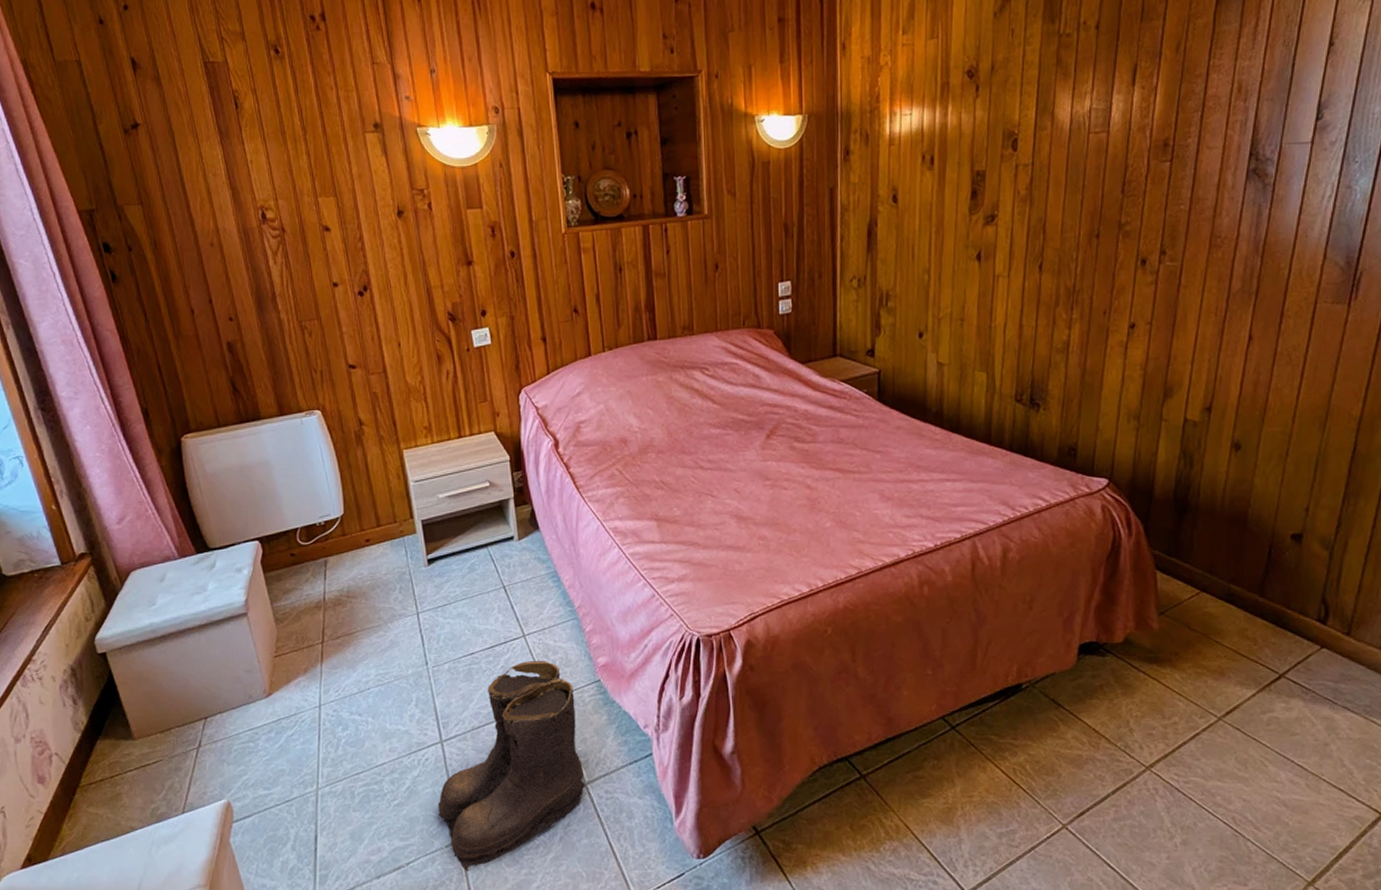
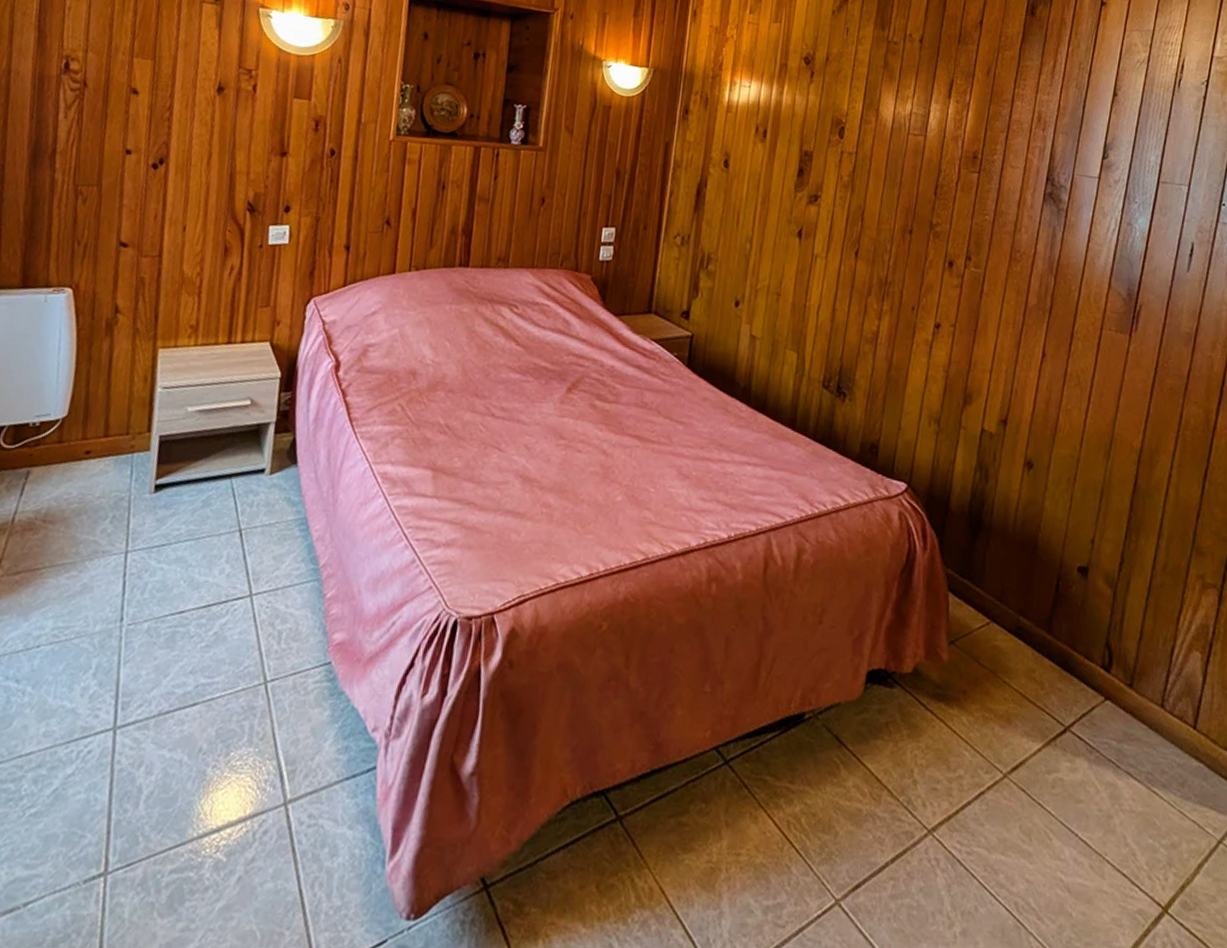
boots: present [437,660,587,871] -> none [83,628,297,921]

